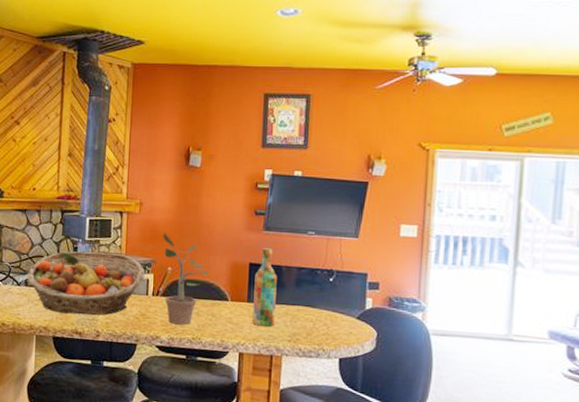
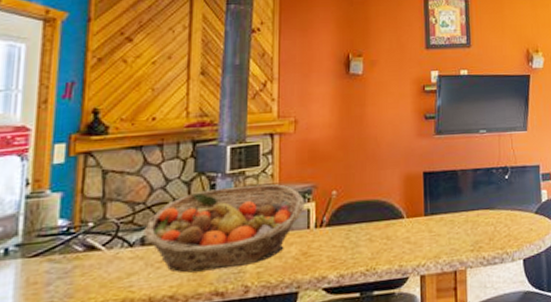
potted plant: present [163,233,209,325] -> none [324,151,380,258]
wine bottle: present [252,248,277,327] -> none [430,153,455,240]

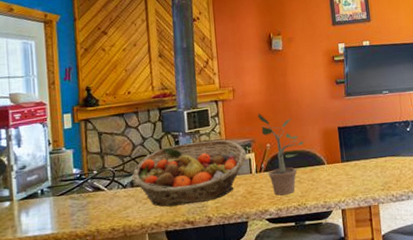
potted plant: none [324,151,380,258] -> present [258,113,304,196]

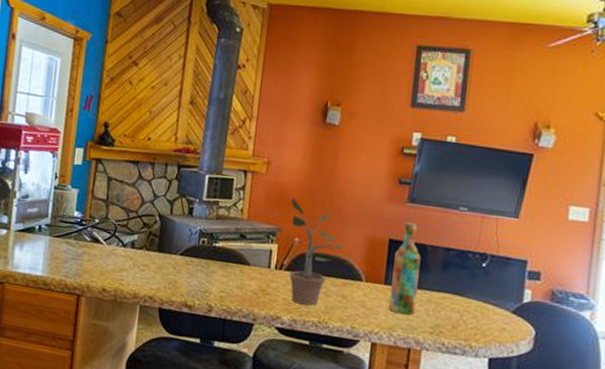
fruit basket: present [132,140,247,207] -> none [134,211,269,288]
wine bottle: none [344,111,368,182] -> present [389,222,421,315]

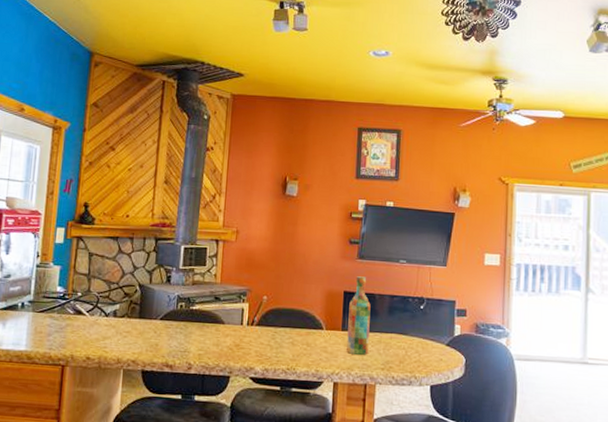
potted plant: present [290,197,341,306] -> none [259,261,304,355]

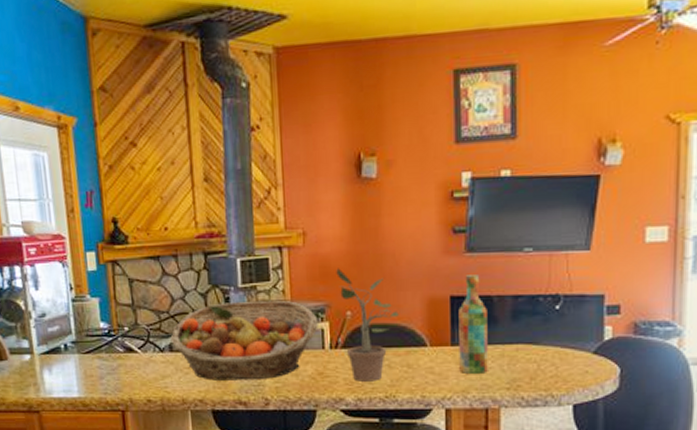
fruit basket: none [116,280,240,347] -> present [170,300,318,381]
potted plant: none [259,261,304,355] -> present [336,268,399,382]

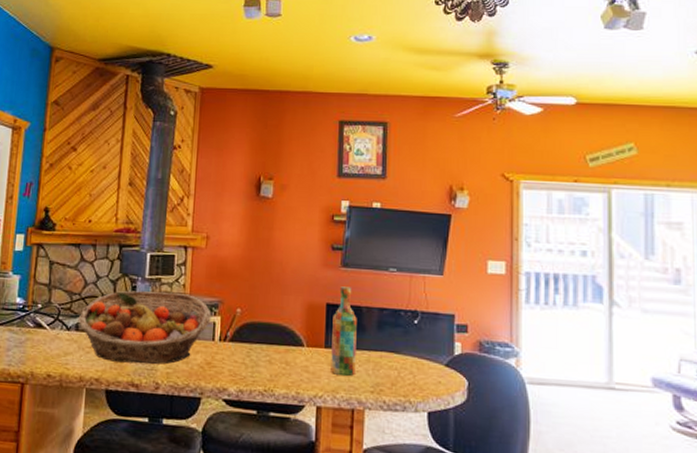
potted plant: present [336,268,399,382] -> none [231,270,282,375]

